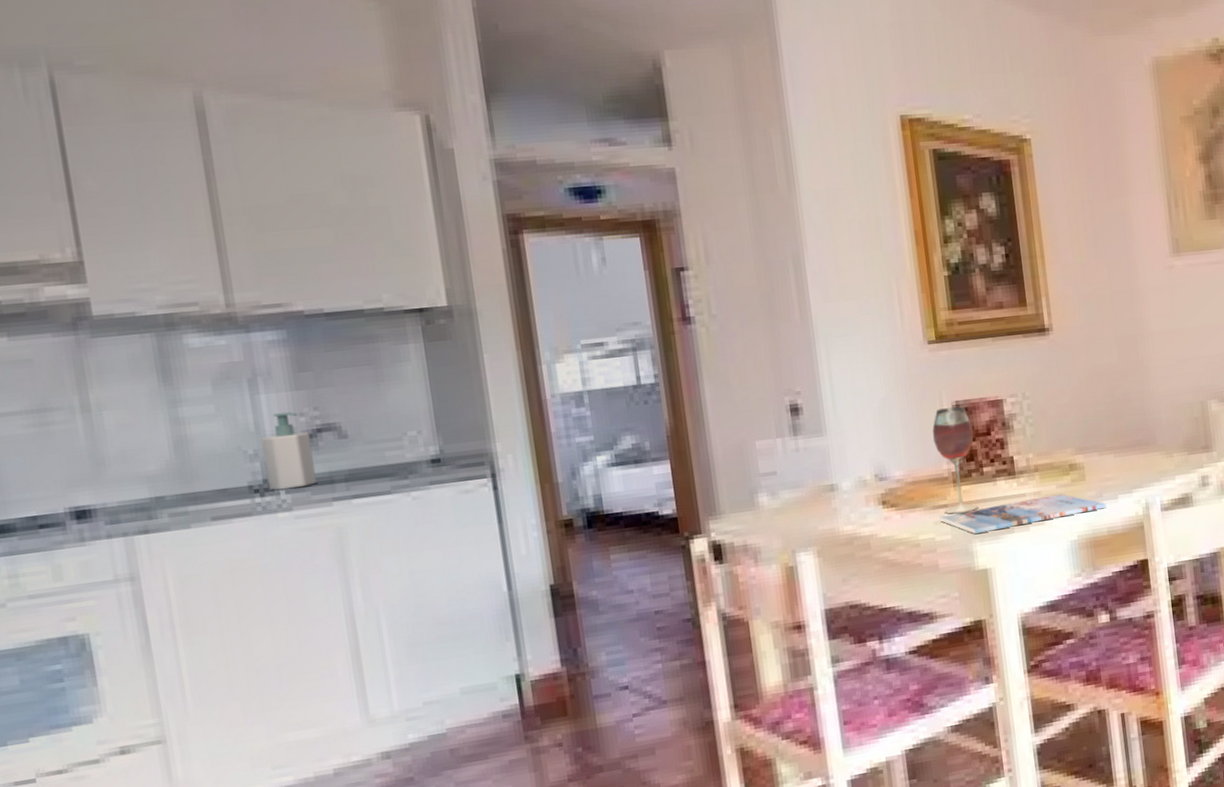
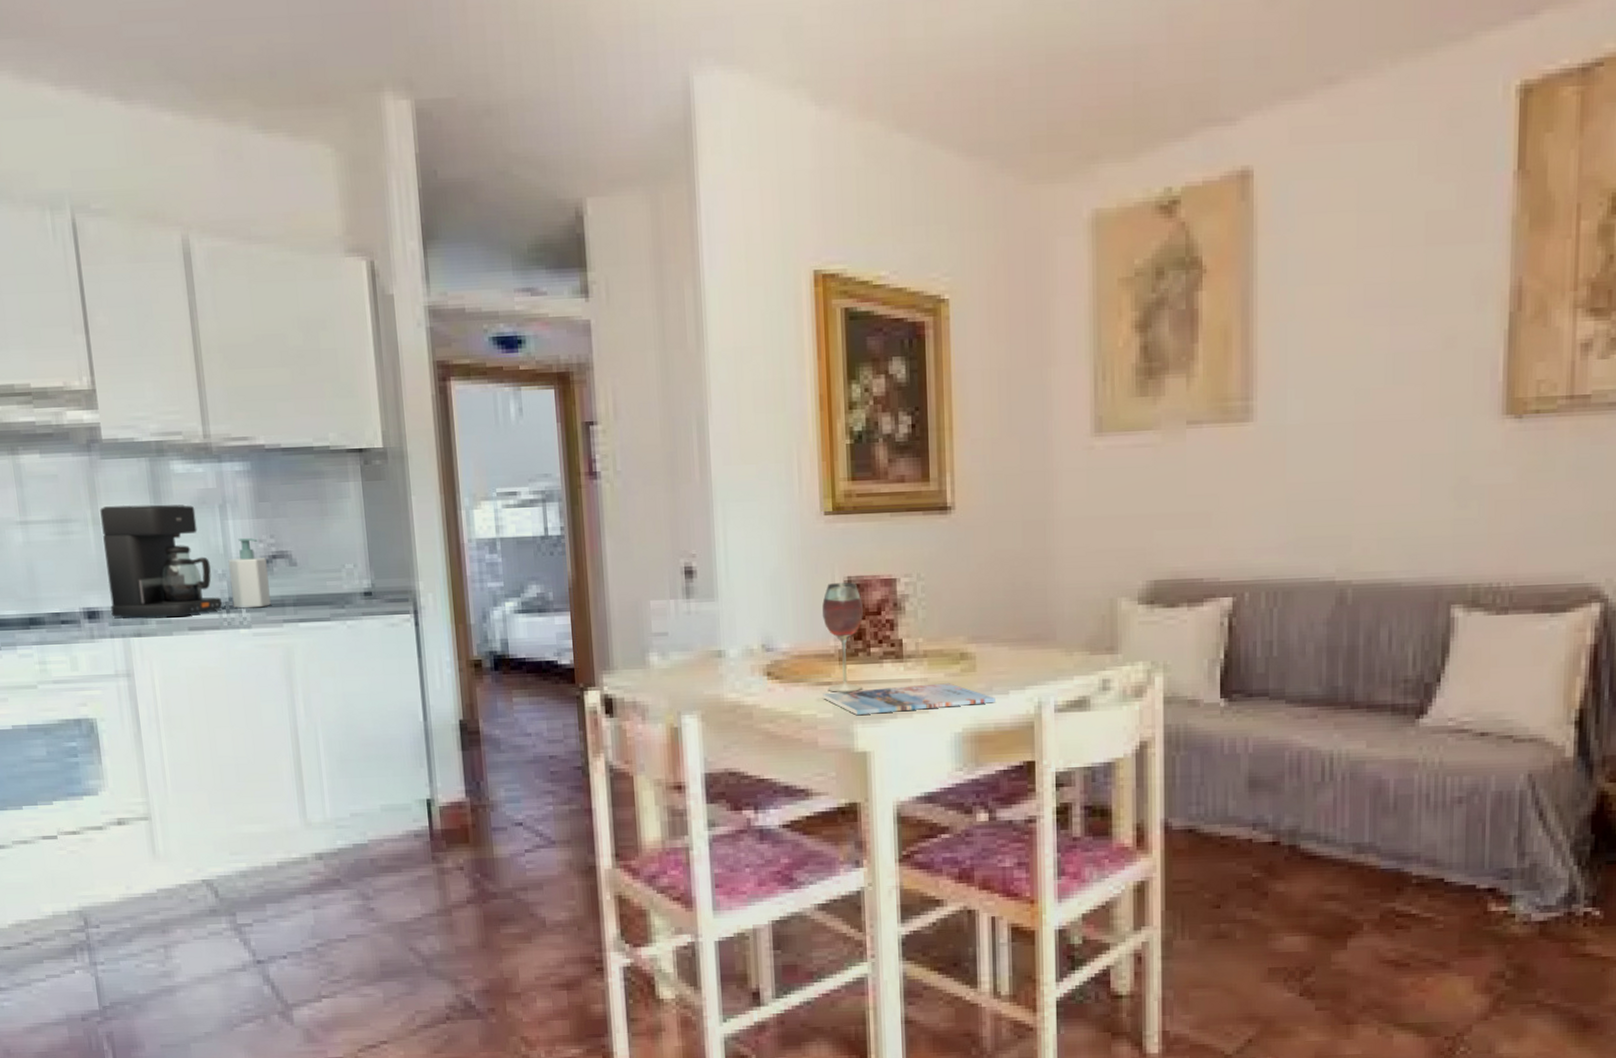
coffee maker: none [90,381,255,515] -> present [100,504,222,618]

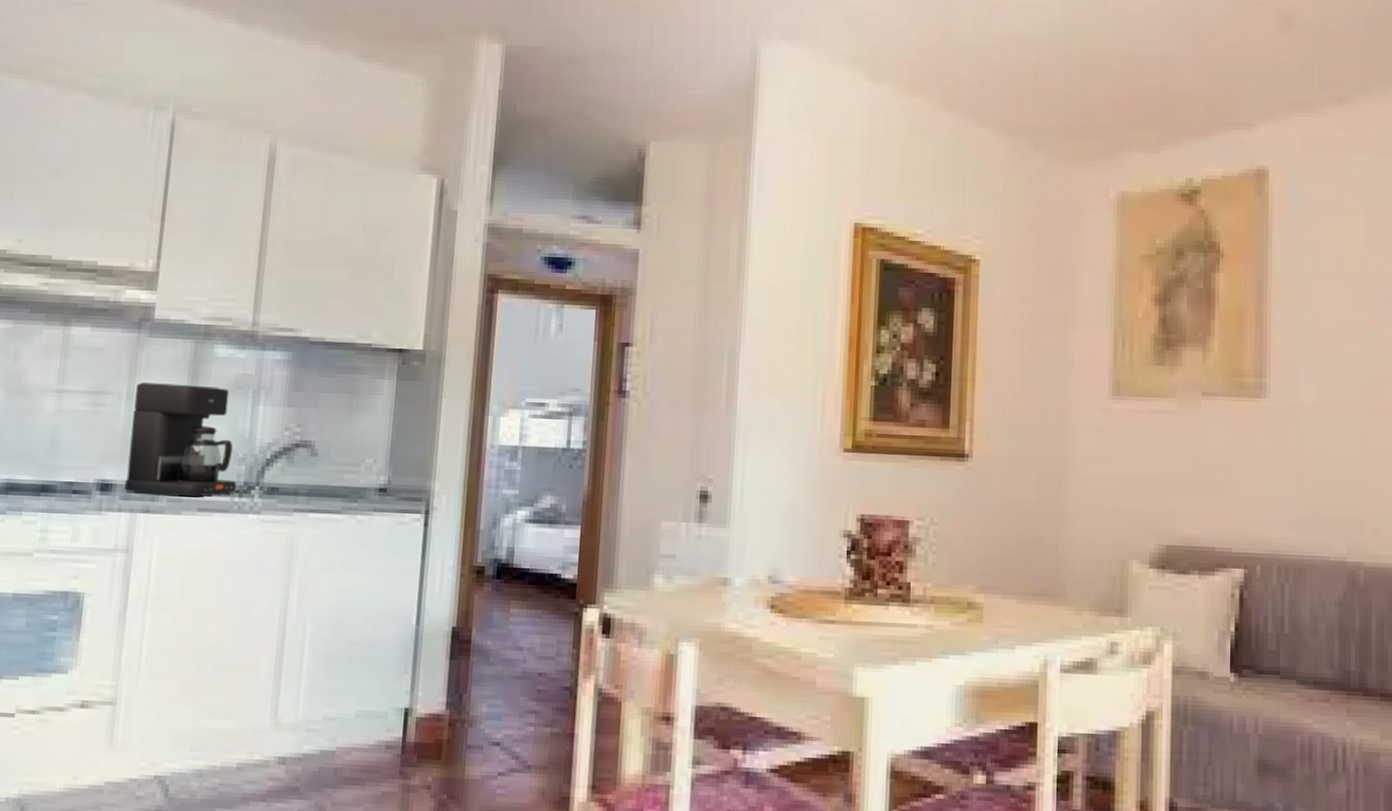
soap bottle: present [228,537,271,609] -> none [247,424,289,495]
wineglass: present [821,582,863,692] -> none [830,520,874,633]
magazine: present [822,683,995,715] -> none [824,631,1001,658]

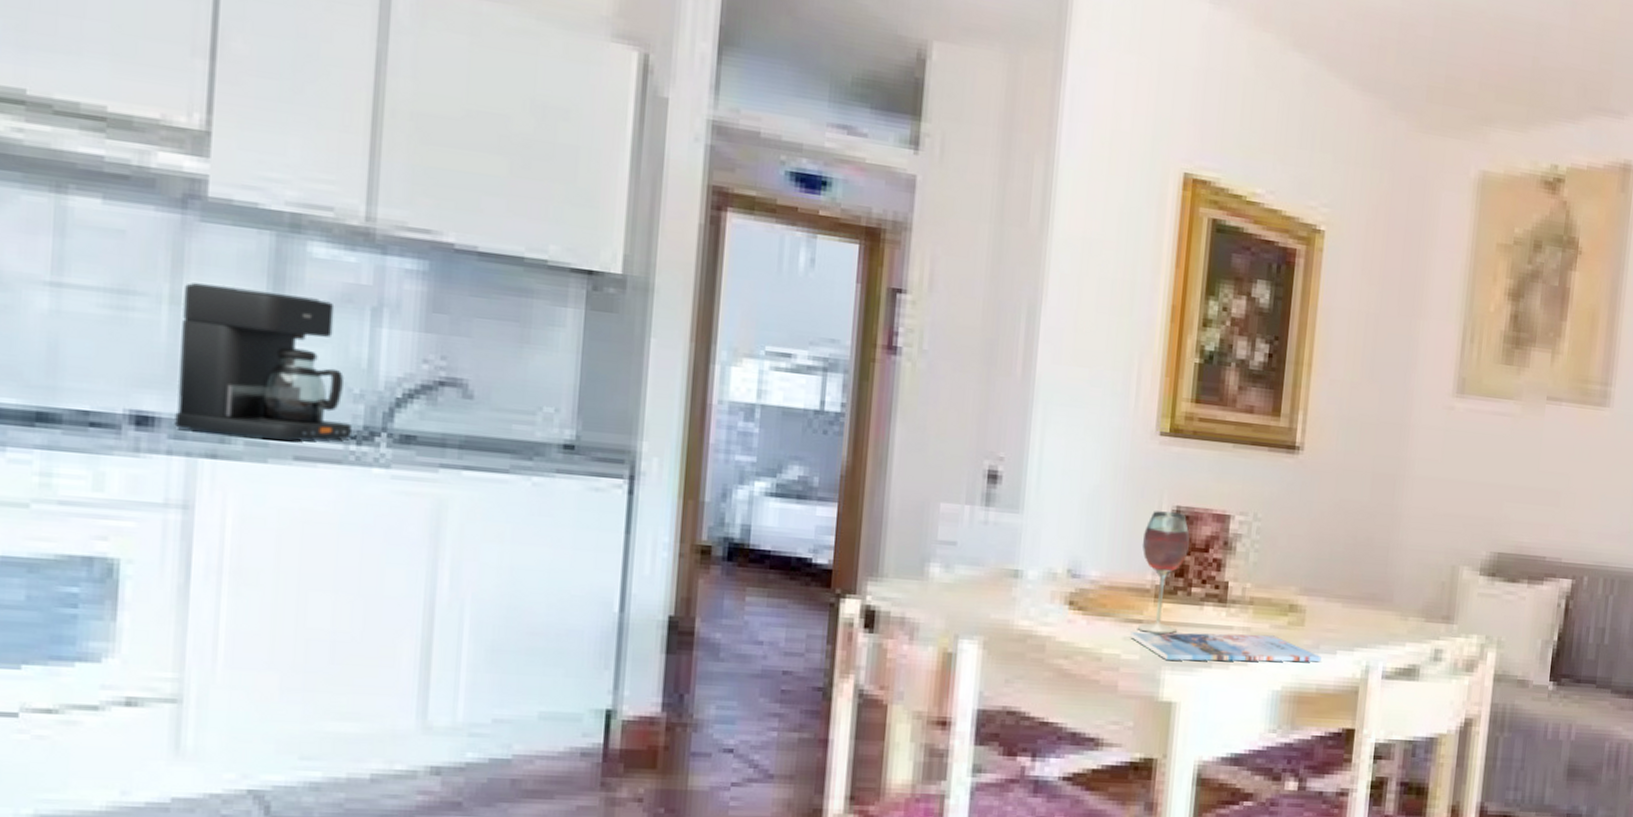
magazine: none [824,631,1001,658] -> present [1129,631,1321,663]
wineglass: none [830,520,874,633] -> present [1137,511,1190,634]

